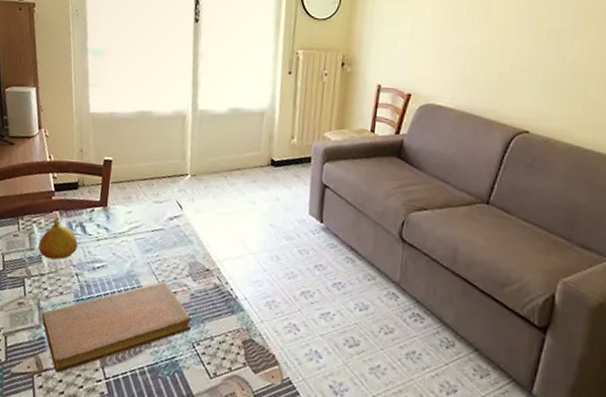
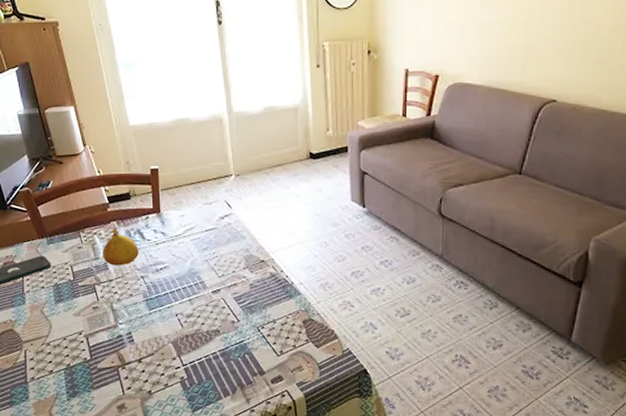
notebook: present [41,281,192,373] -> none [116,275,255,364]

